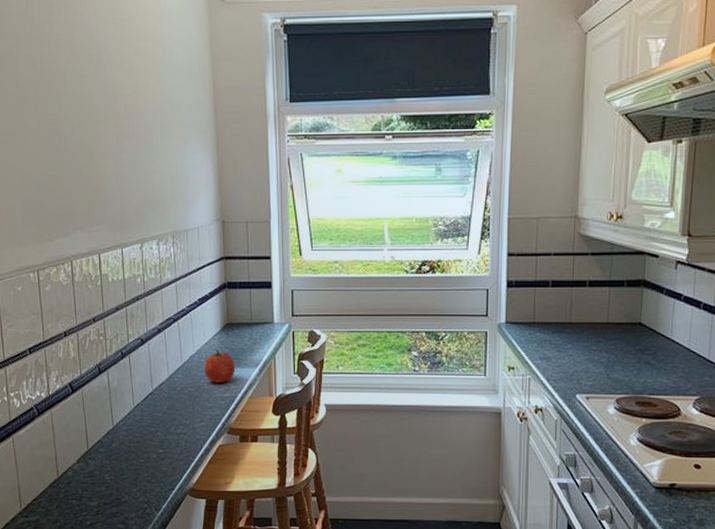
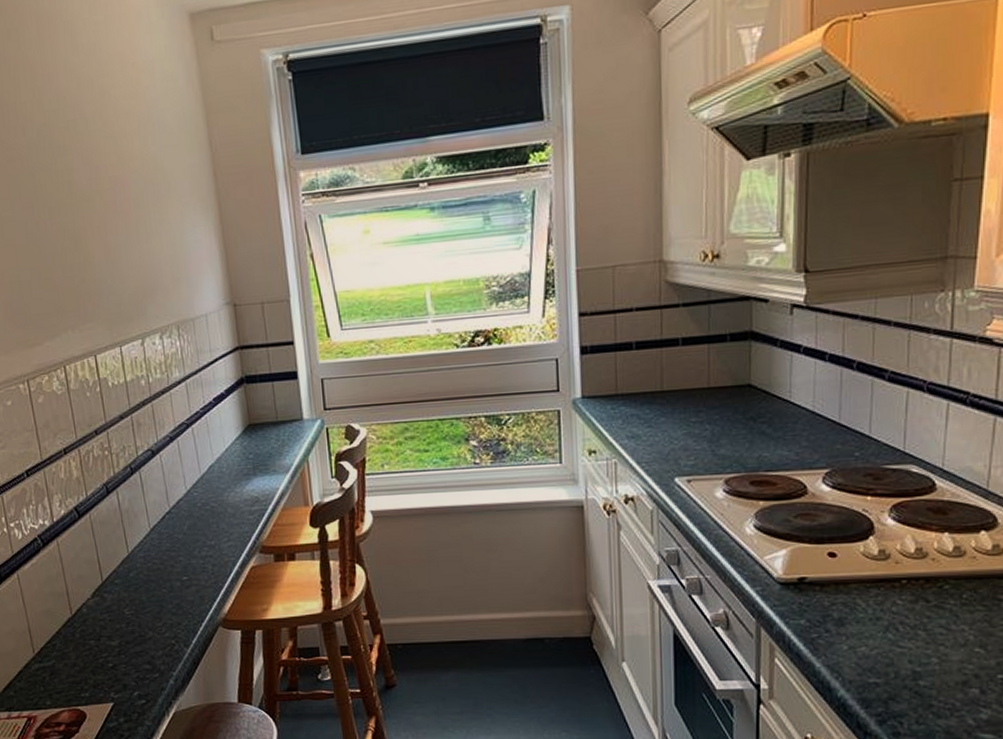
apple: present [204,350,236,383] -> none [226,456,263,495]

